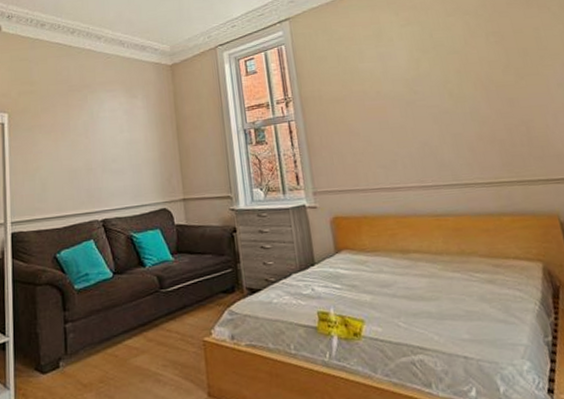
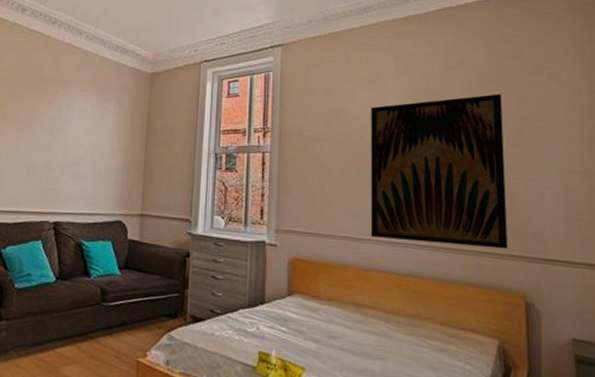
wall art: none [382,31,534,184] -> present [371,93,508,249]

